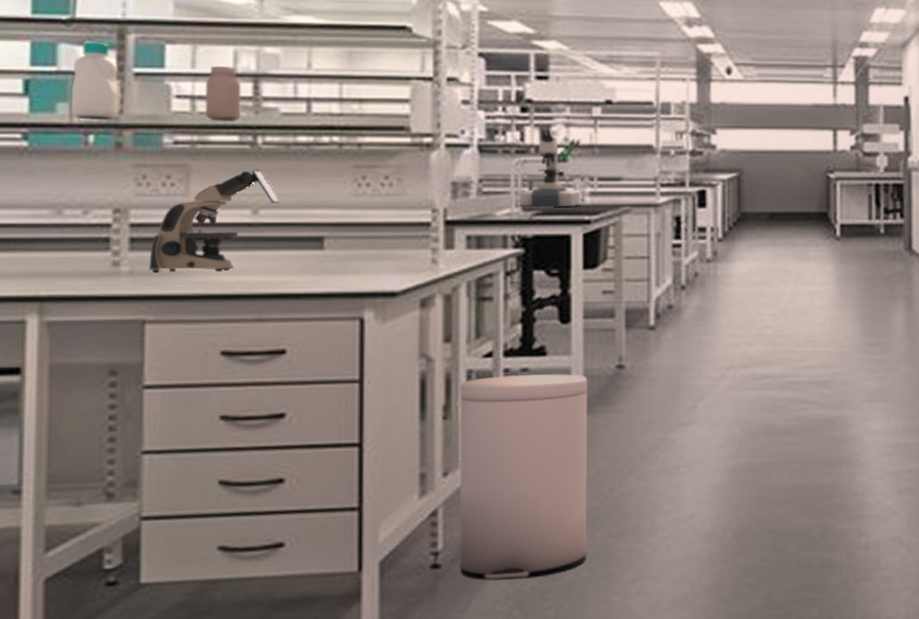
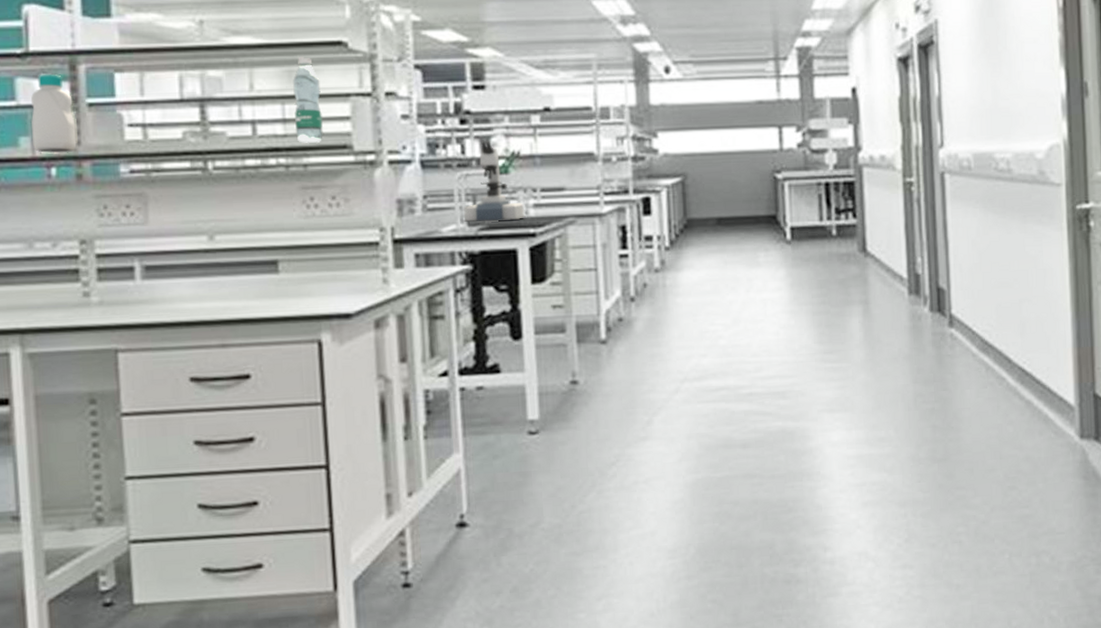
microscope: present [149,170,281,273] -> none [116,196,234,302]
jar: present [205,66,241,121] -> none [154,92,191,148]
bottle: none [352,38,381,123] -> present [293,56,323,143]
pedal bin: present [459,374,588,581] -> none [418,391,553,599]

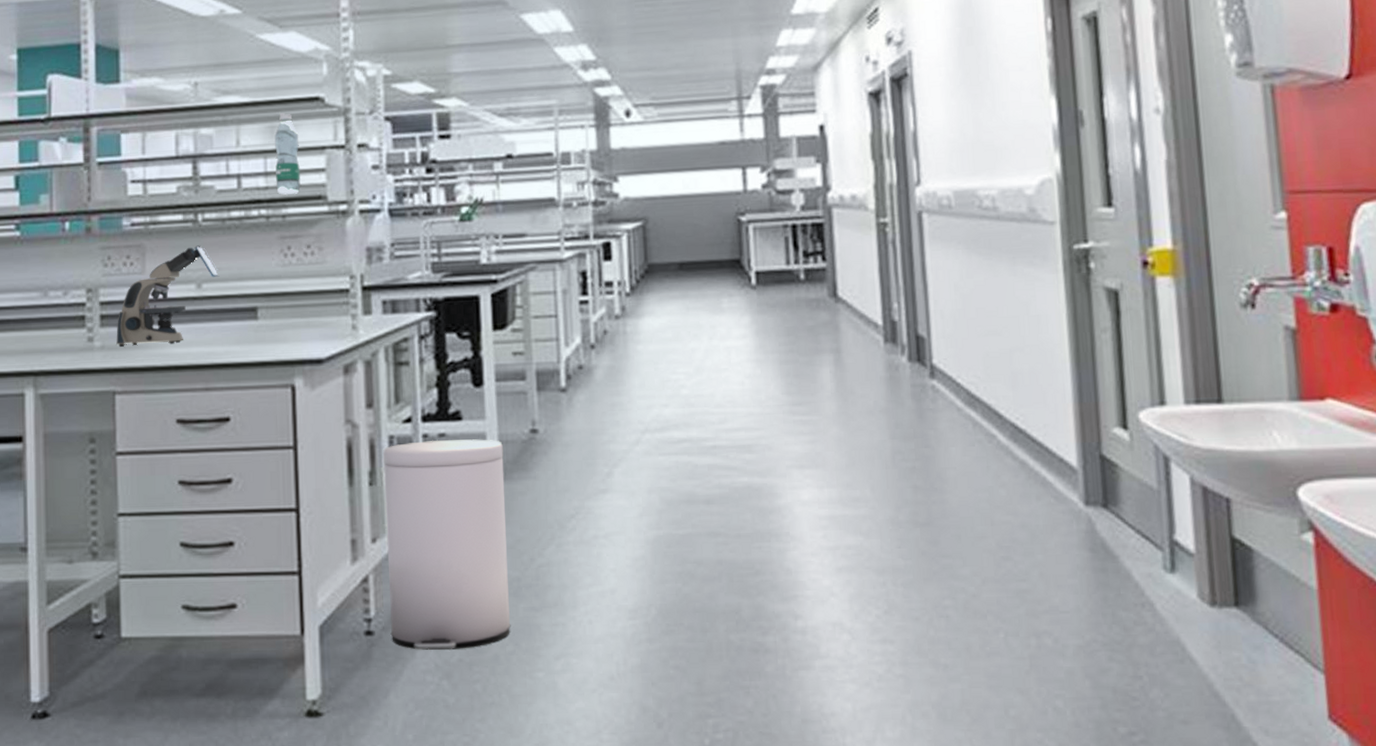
bottle: present [30,74,77,153] -> none [50,136,87,209]
microscope: none [116,196,234,302] -> present [116,246,220,347]
pedal bin: none [418,391,553,599] -> present [383,439,511,650]
microscope: present [463,140,526,222] -> none [428,188,488,269]

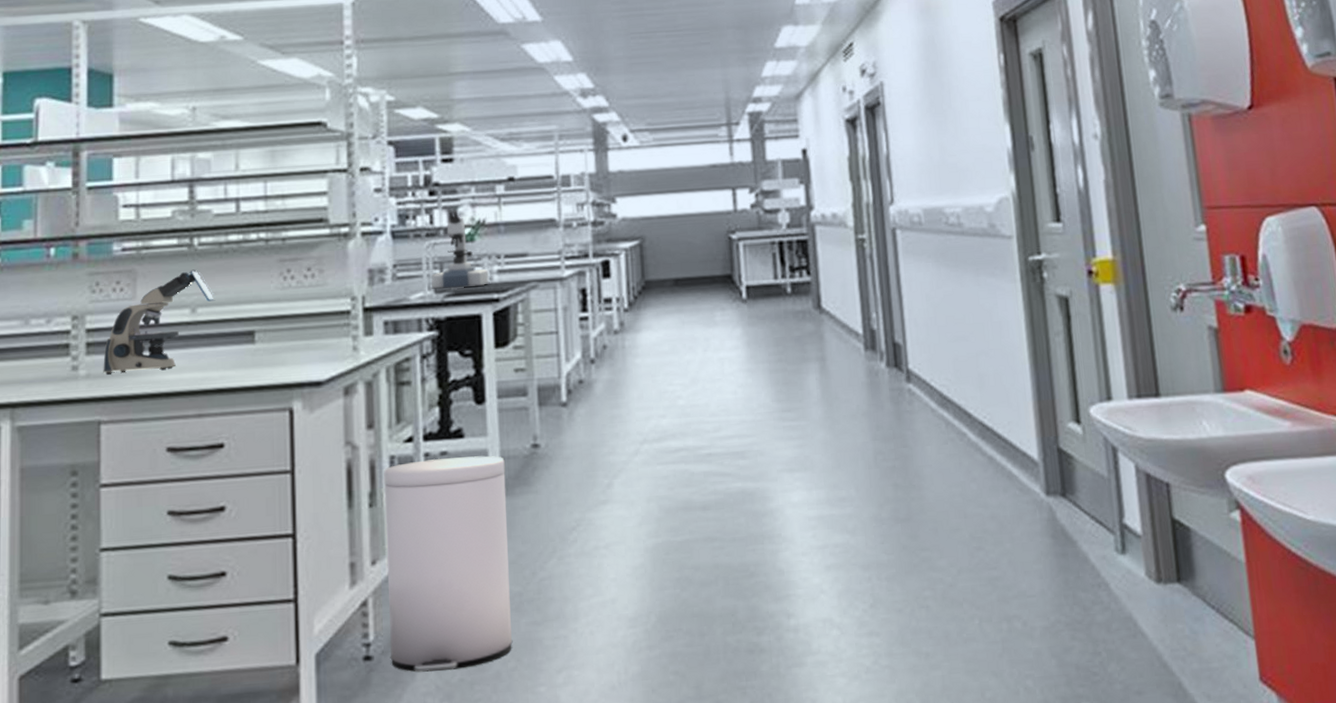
bottle: present [274,112,301,195] -> none [275,137,301,218]
microscope: none [428,188,488,269] -> present [431,210,490,289]

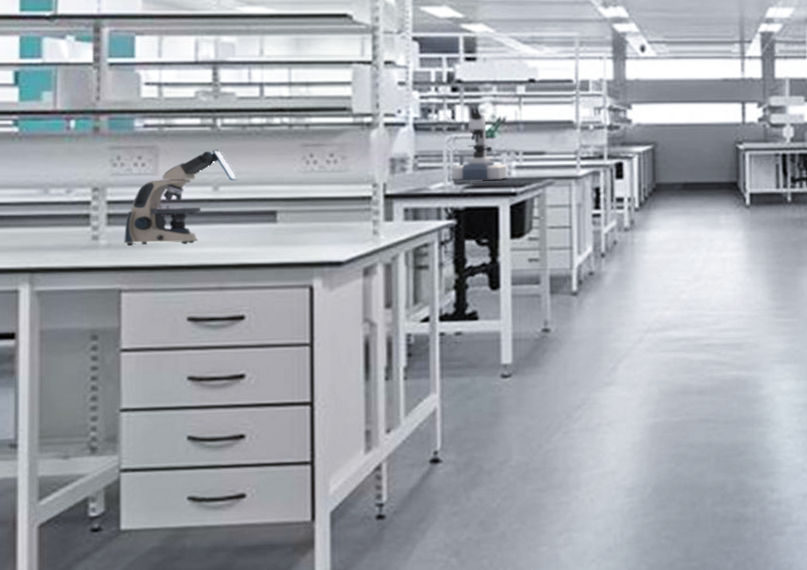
pedal bin: present [384,456,513,672] -> none [400,337,518,531]

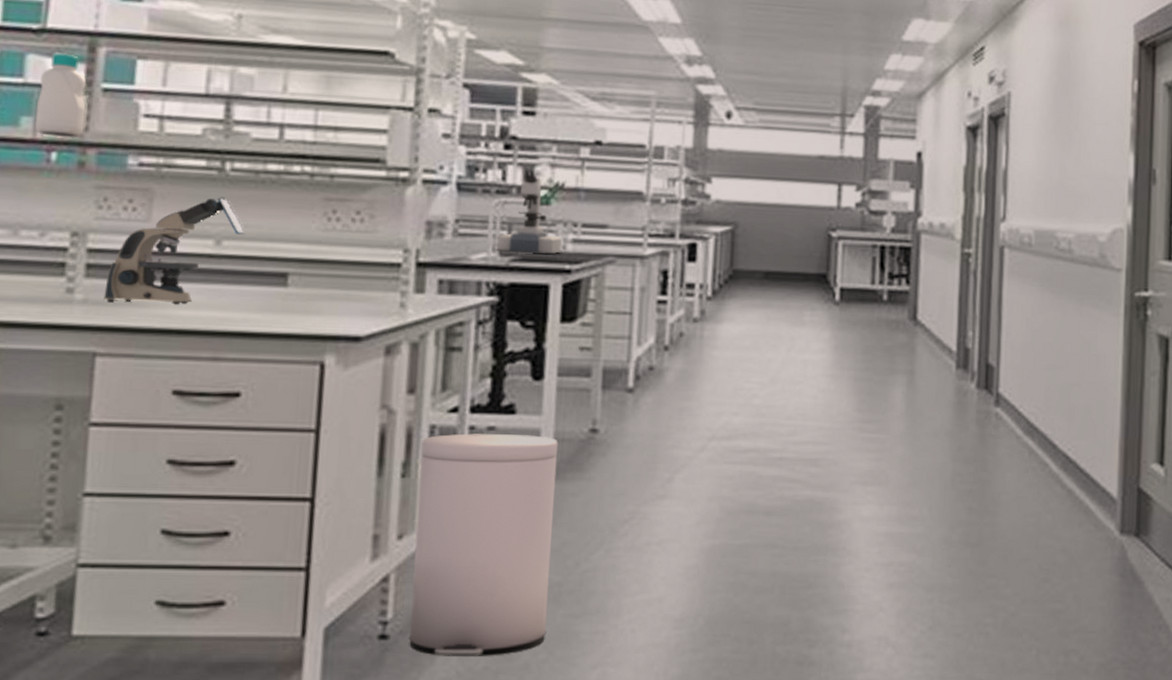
bottle: none [55,35,96,107] -> present [35,53,87,137]
pedal bin: none [400,337,518,531] -> present [408,433,558,656]

